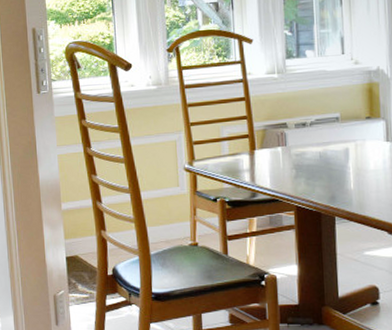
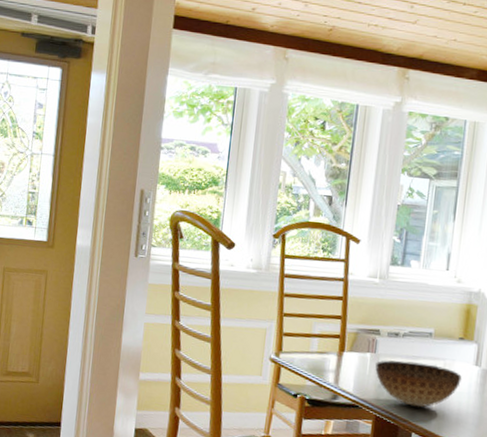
bowl: none [288,147,376,191] -> present [375,360,463,408]

